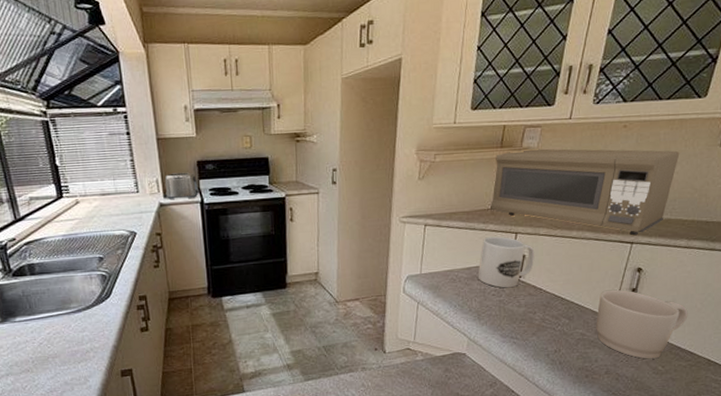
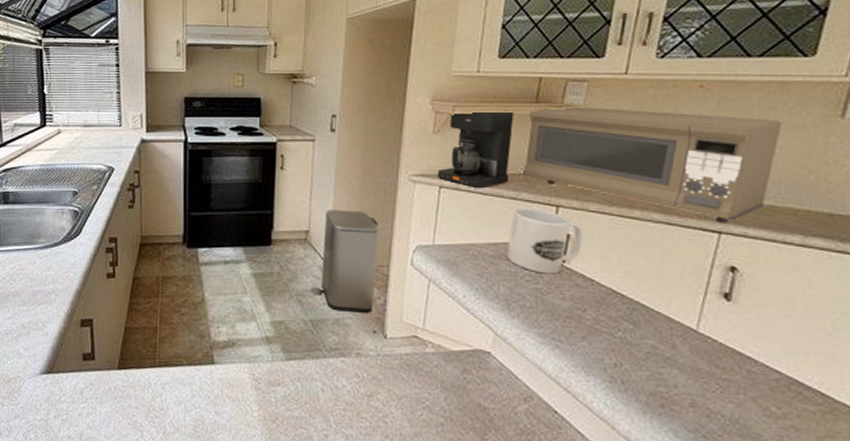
toaster: present [163,172,200,199] -> none [146,108,185,137]
pedal bin: none [322,251,377,336] -> present [310,209,380,313]
coffee maker: none [422,155,484,224] -> present [437,110,514,189]
mug: present [596,289,688,359] -> none [673,291,813,395]

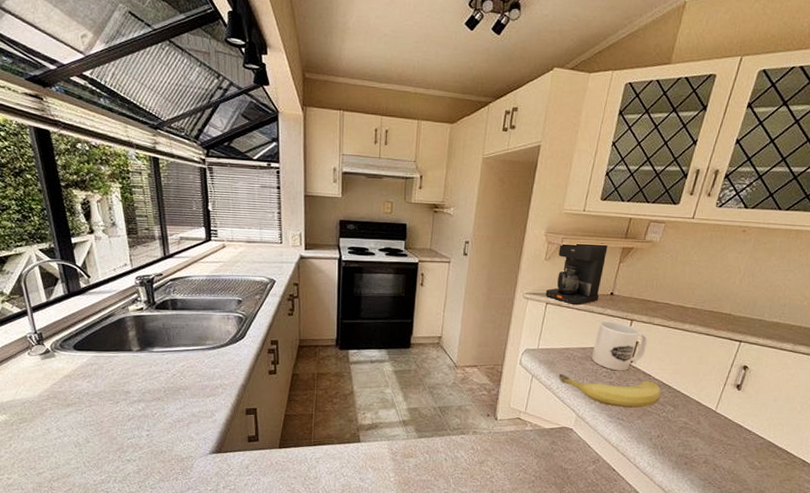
pedal bin: present [310,209,380,313] -> none [440,320,498,401]
fruit: none [465,278,612,325] -> present [559,374,662,408]
microwave: present [522,105,782,224] -> none [609,242,794,335]

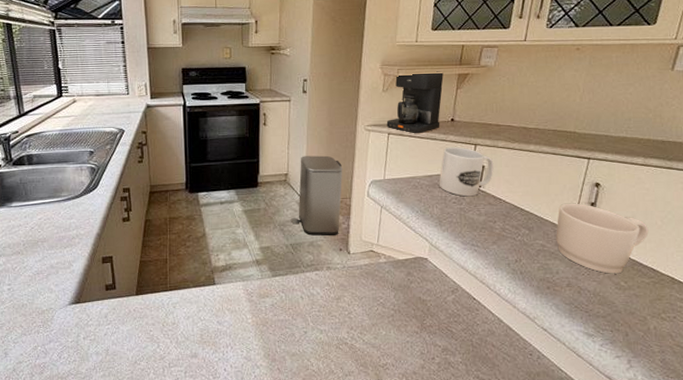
pedal bin: none [440,320,498,401] -> present [290,155,343,236]
fruit: present [559,374,662,408] -> none [408,203,514,233]
mug: none [699,383,788,454] -> present [556,203,649,274]

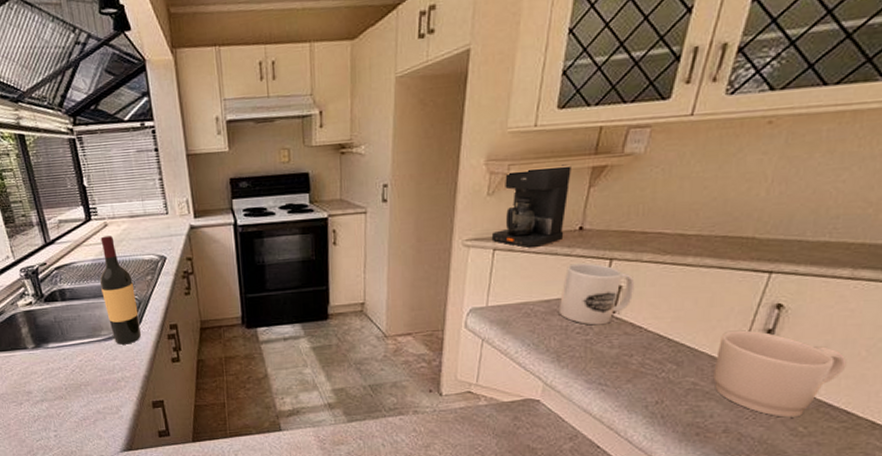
wine bottle: none [64,110,97,205] -> present [99,235,141,345]
pedal bin: present [290,155,343,236] -> none [368,279,434,375]

